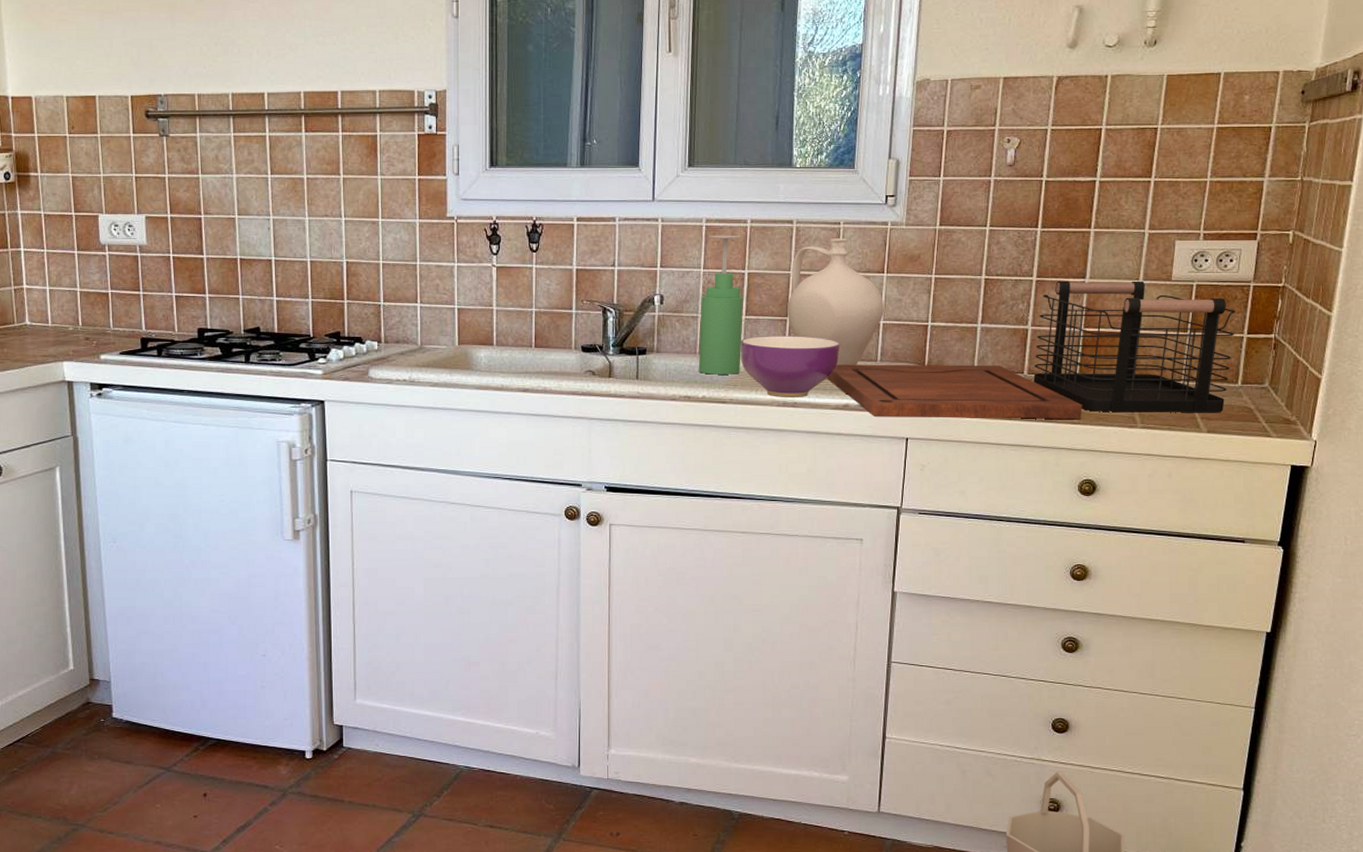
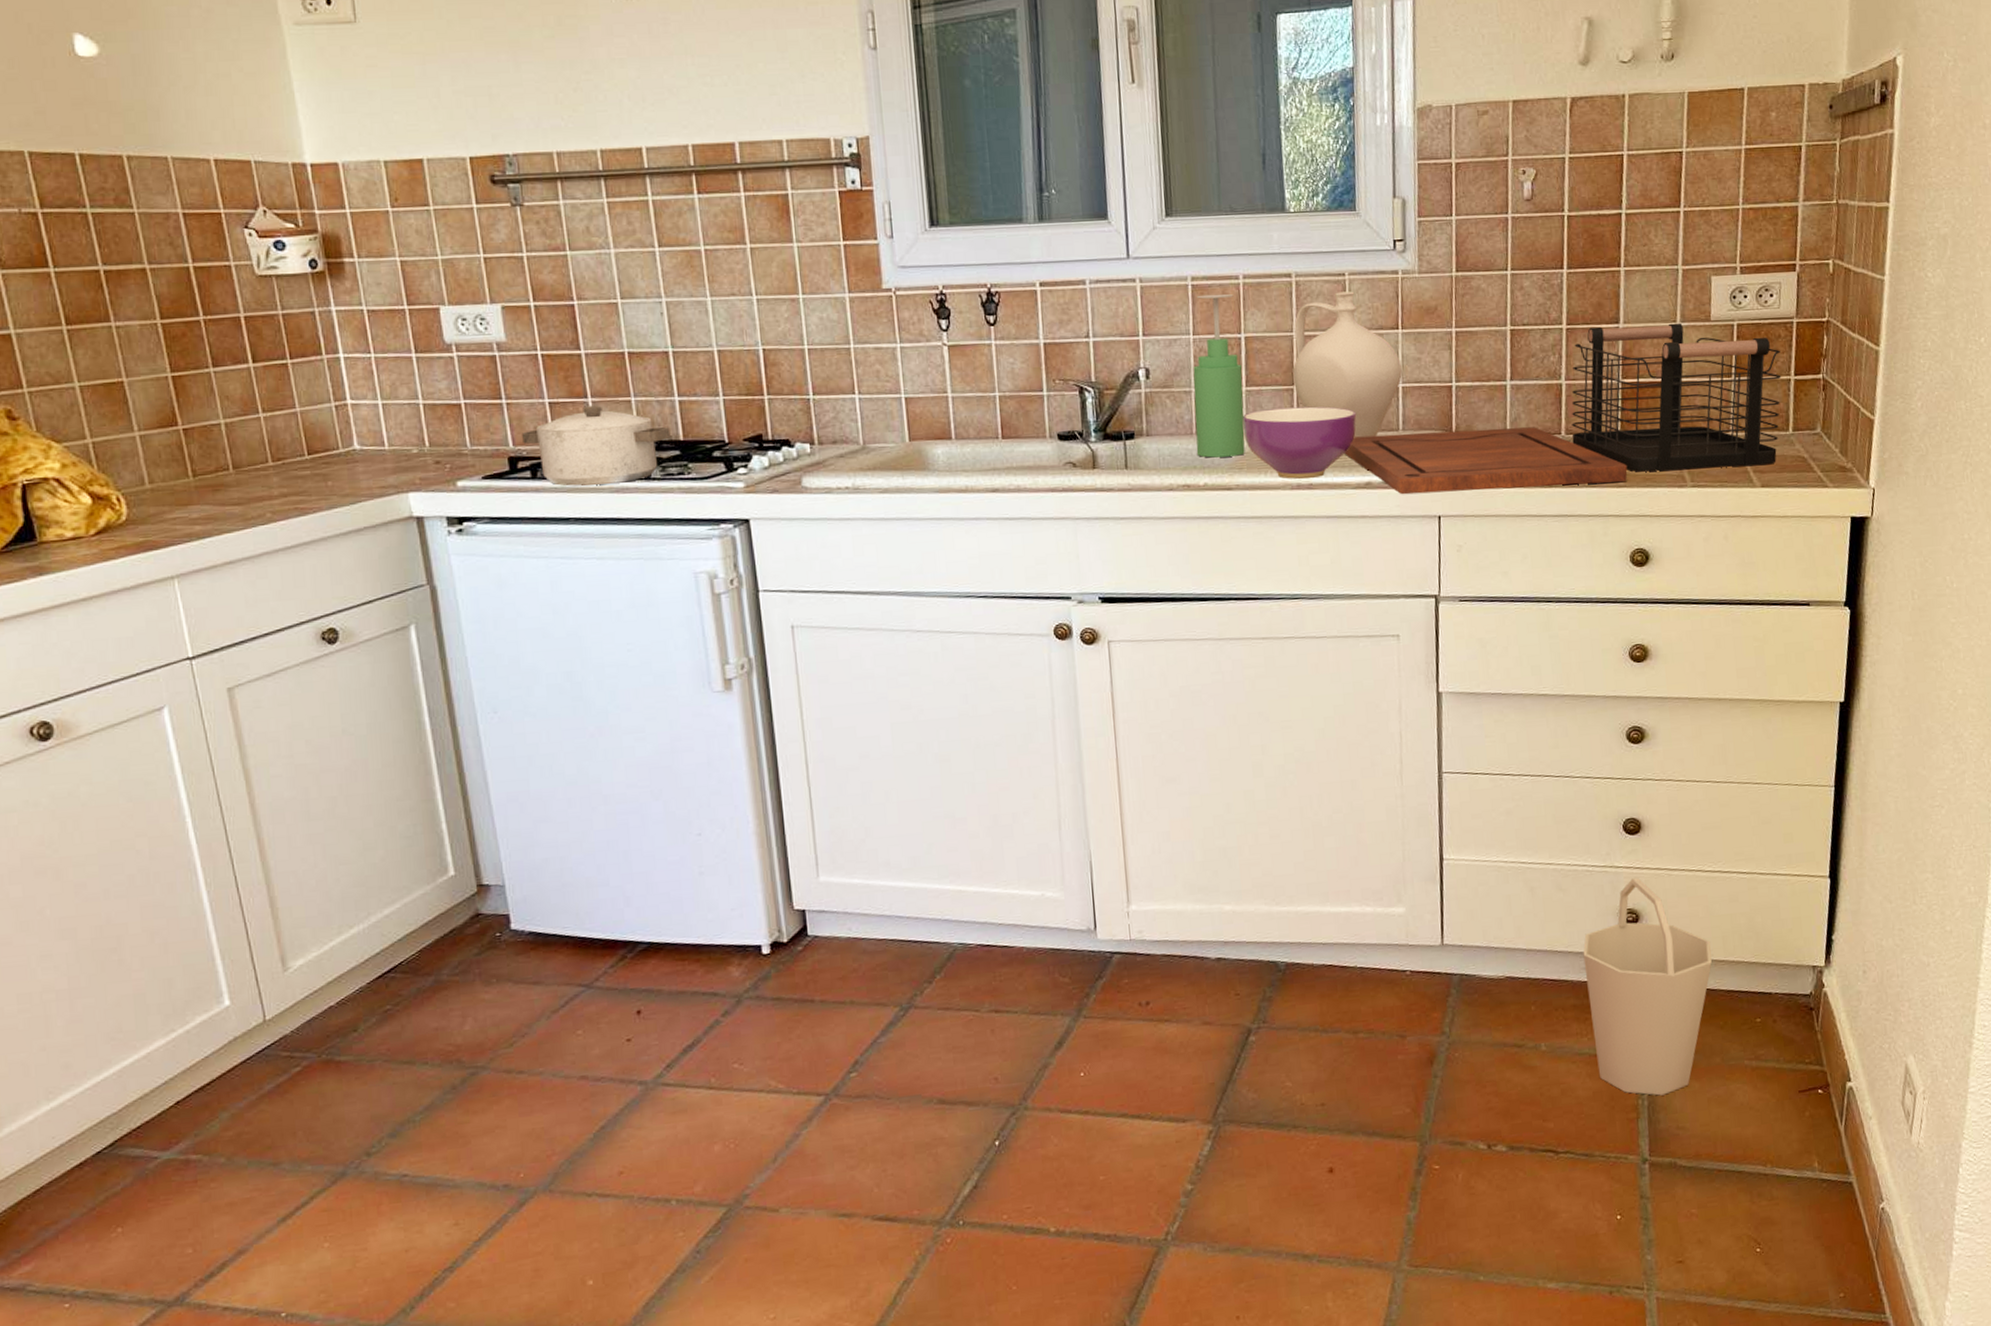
cooking pot: none [153,300,268,366] -> present [522,405,671,487]

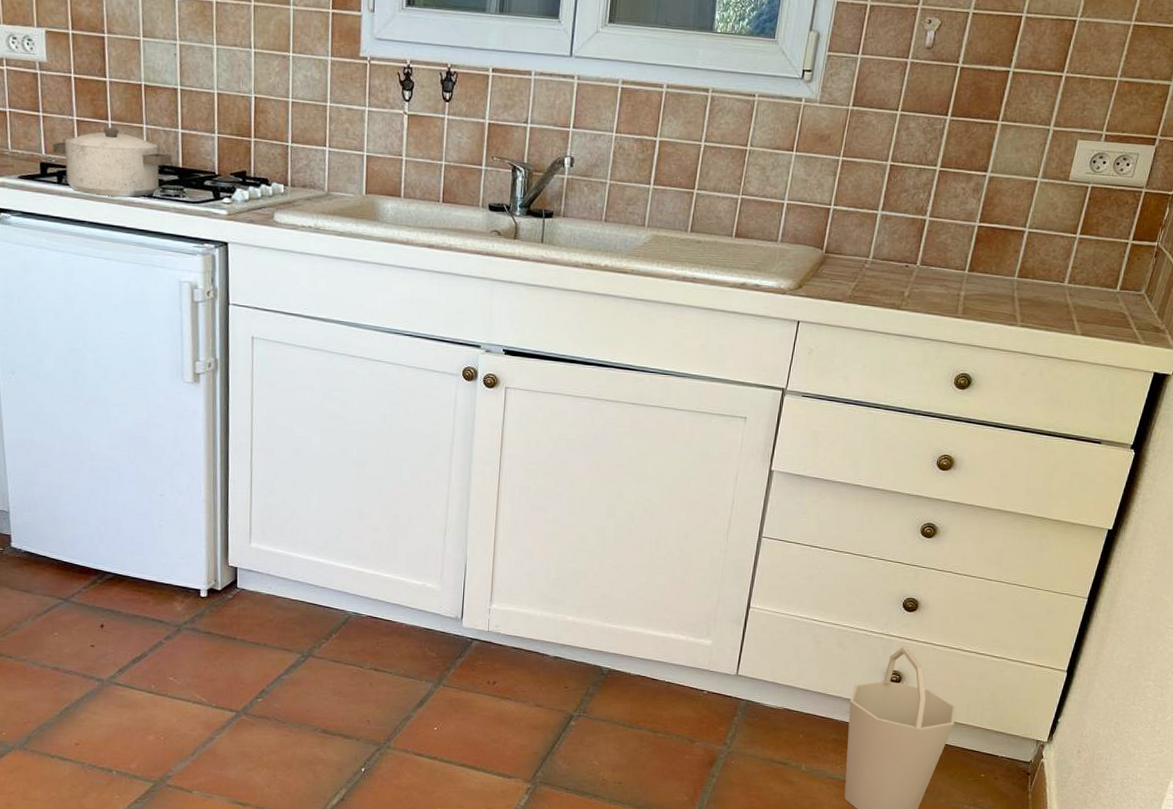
soap dispenser: present [1193,293,1245,458] -> none [602,97,656,245]
bowl: present [1242,406,1357,480] -> none [645,207,744,274]
ceramic jug: present [1292,291,1402,438] -> none [695,111,790,244]
cutting board: present [1344,427,1628,495] -> none [727,242,968,313]
dish rack: present [1572,323,1782,472] -> none [925,172,1125,316]

